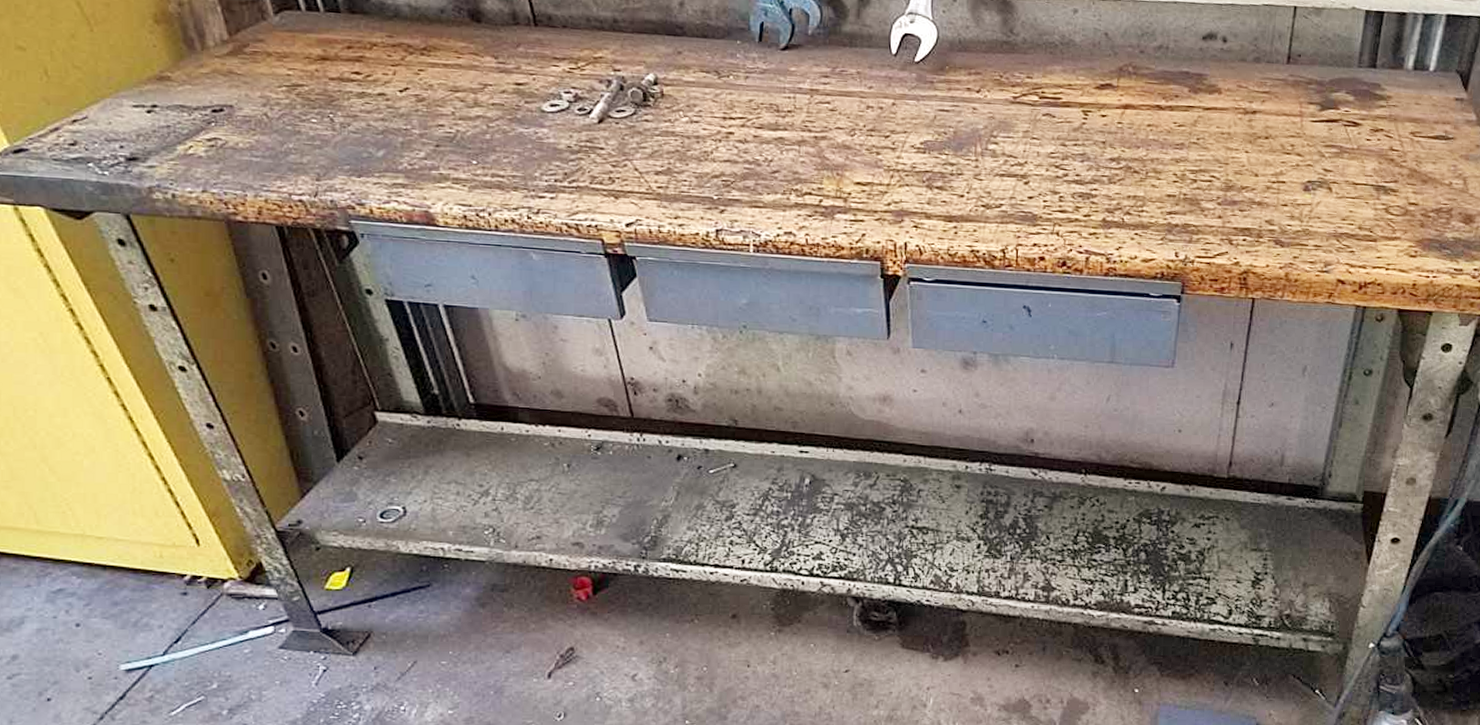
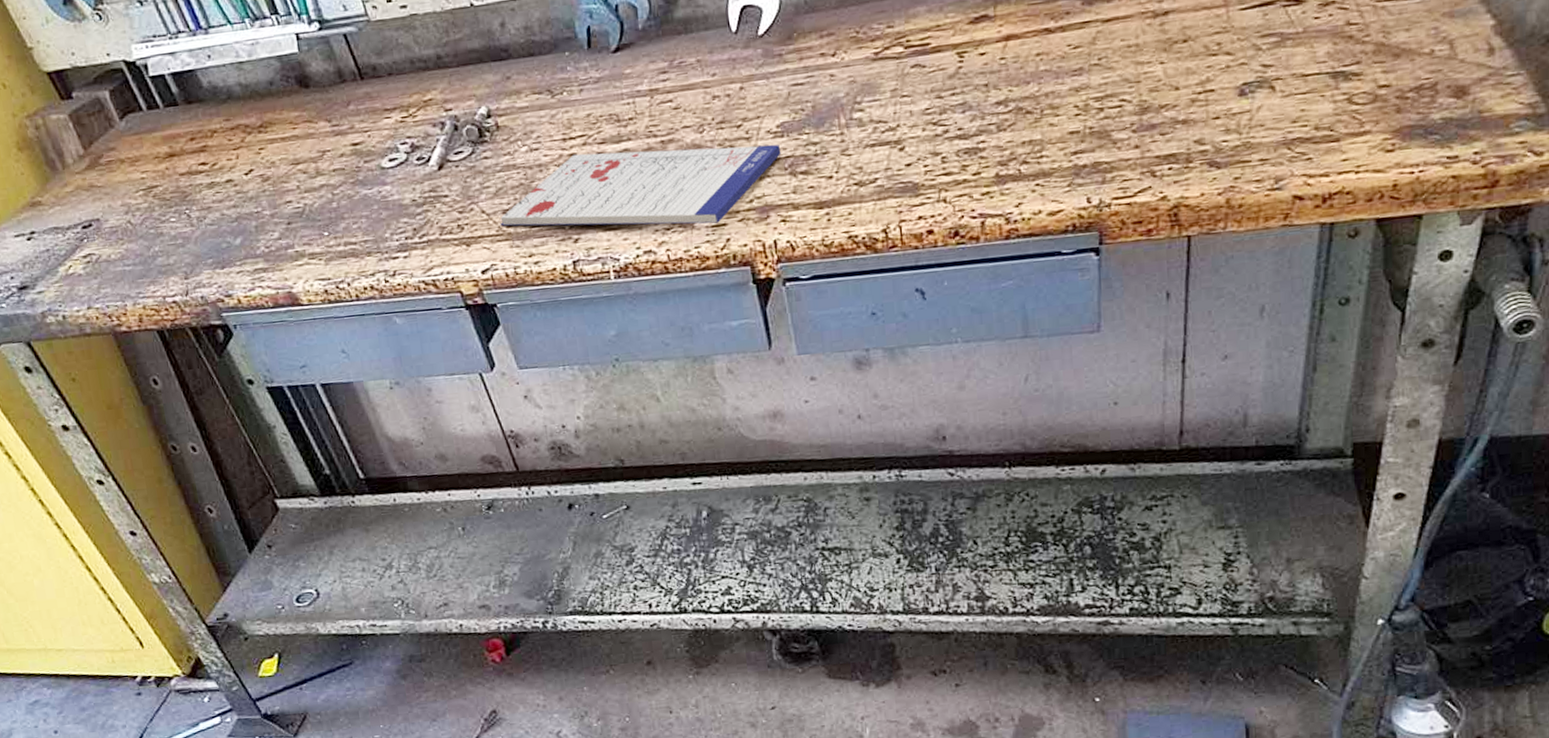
notepad: none [651,133,922,218] -> present [500,144,782,226]

